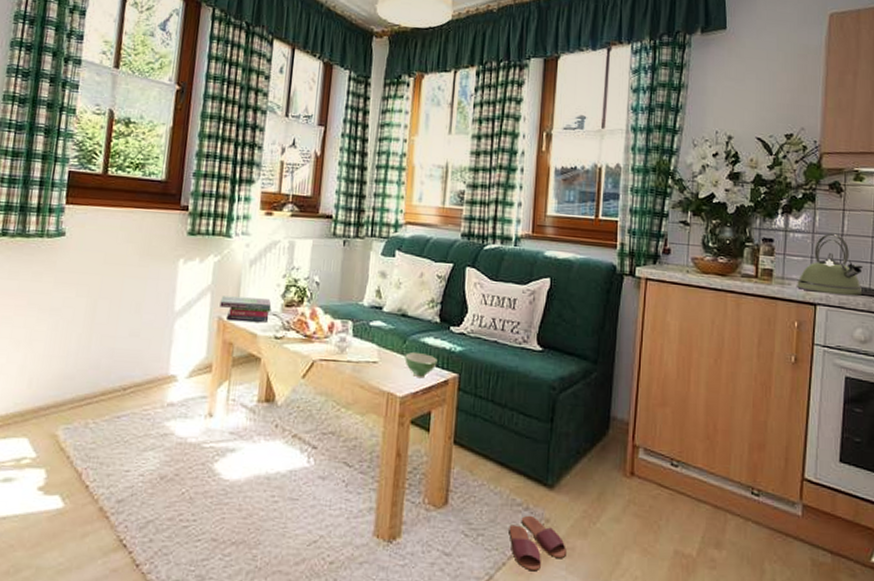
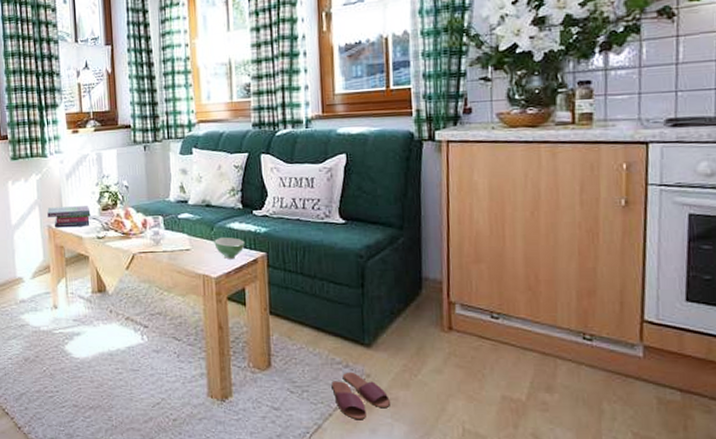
kettle: present [796,234,863,297] -> none [621,64,707,131]

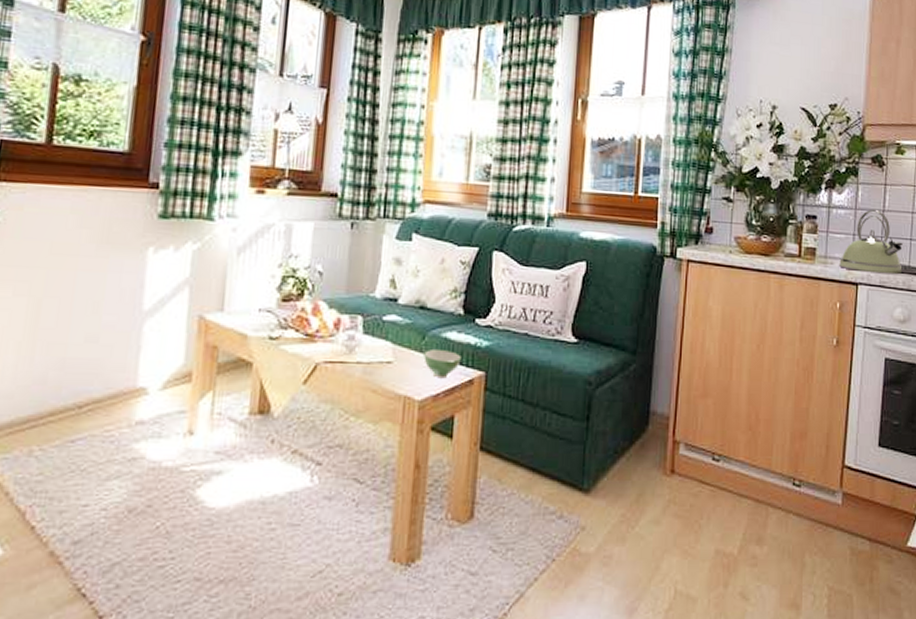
books: present [47,206,91,228] -> none [200,290,265,321]
slippers: present [331,372,390,420] -> none [541,524,603,585]
kettle: none [621,64,707,131] -> present [838,210,903,275]

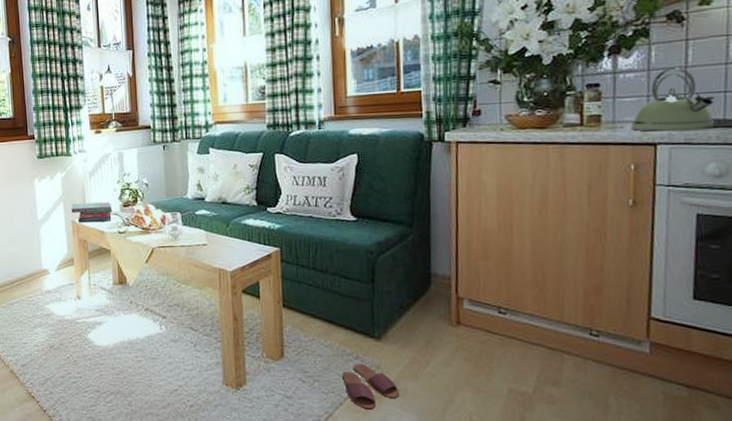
books: none [200,290,265,321] -> present [71,202,112,223]
bowl: present [423,350,461,379] -> none [230,233,259,255]
slippers: none [541,524,603,585] -> present [342,363,399,410]

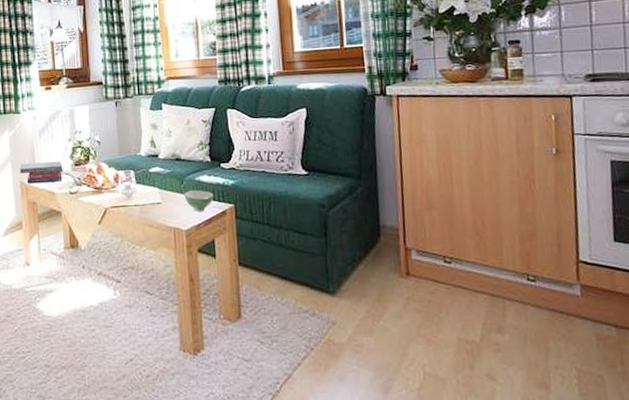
bowl: none [230,233,259,255] -> present [184,190,214,212]
slippers: present [342,363,399,410] -> none [299,320,355,368]
kettle: present [630,67,716,132] -> none [548,26,620,85]

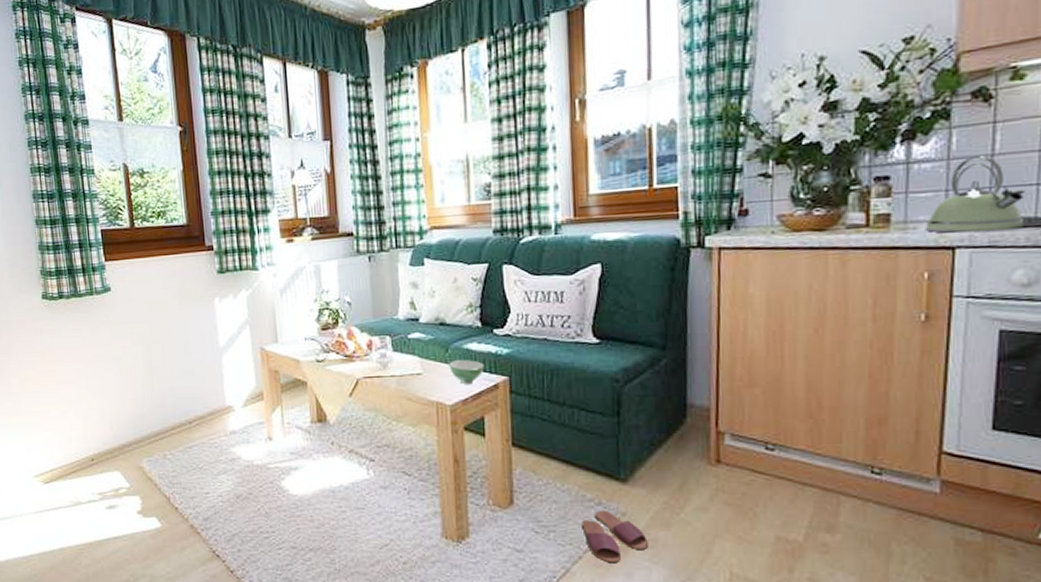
books: present [20,161,63,184] -> none [259,325,309,350]
slippers: none [299,320,355,368] -> present [582,510,648,564]
kettle: none [548,26,620,85] -> present [924,156,1025,234]

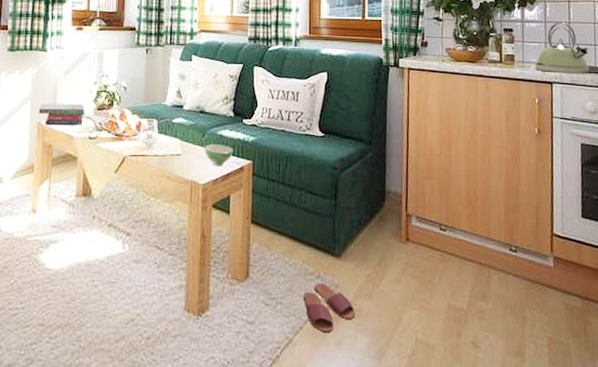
books: none [259,325,309,350] -> present [39,103,85,126]

